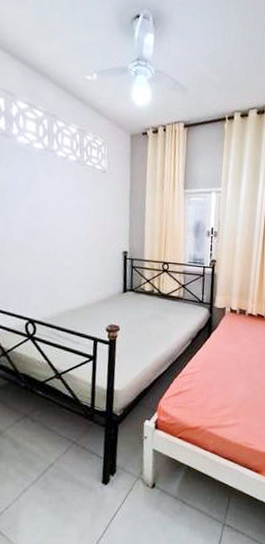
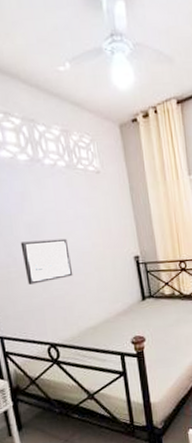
wall art: none [19,220,65,262] -> present [20,238,73,285]

